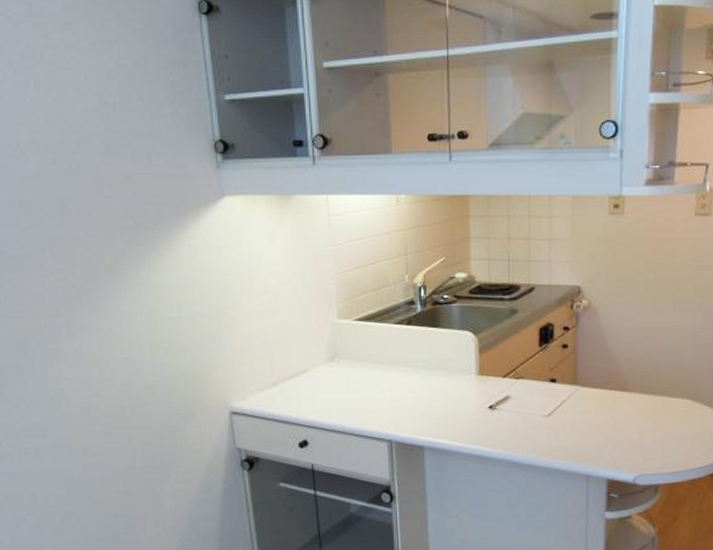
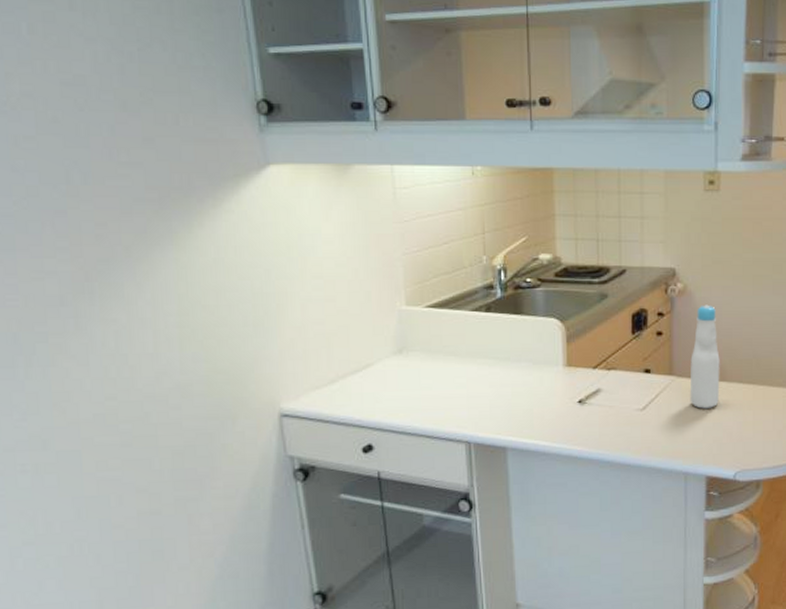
bottle: none [592,320,622,416] -> present [689,304,720,409]

